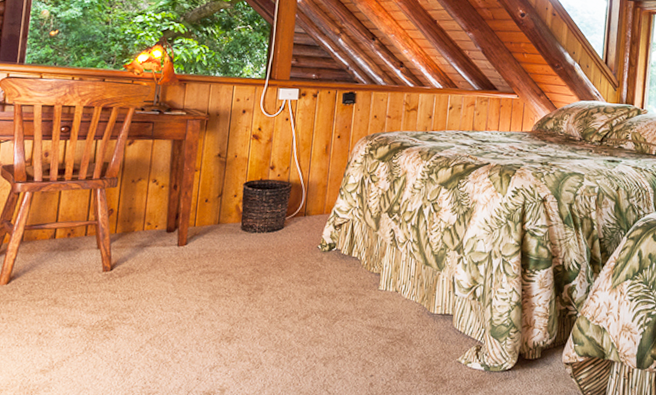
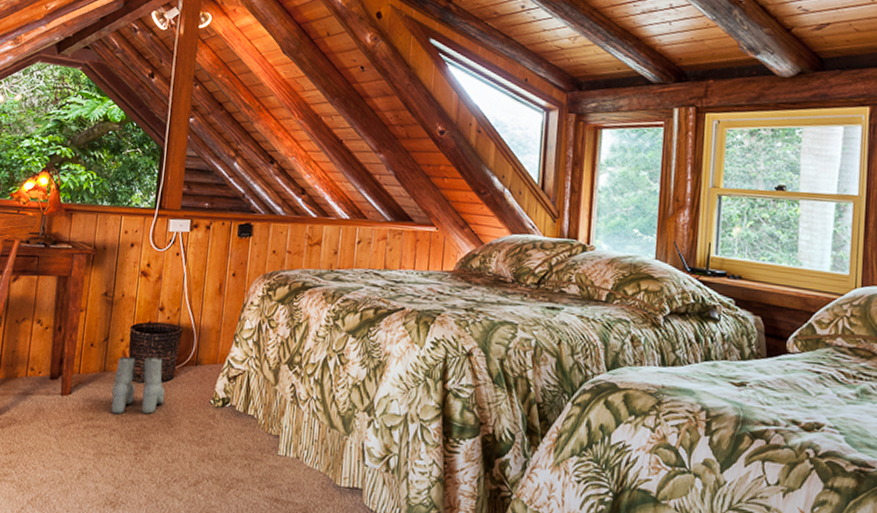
boots: none [225,209,277,261] -> present [111,356,165,415]

